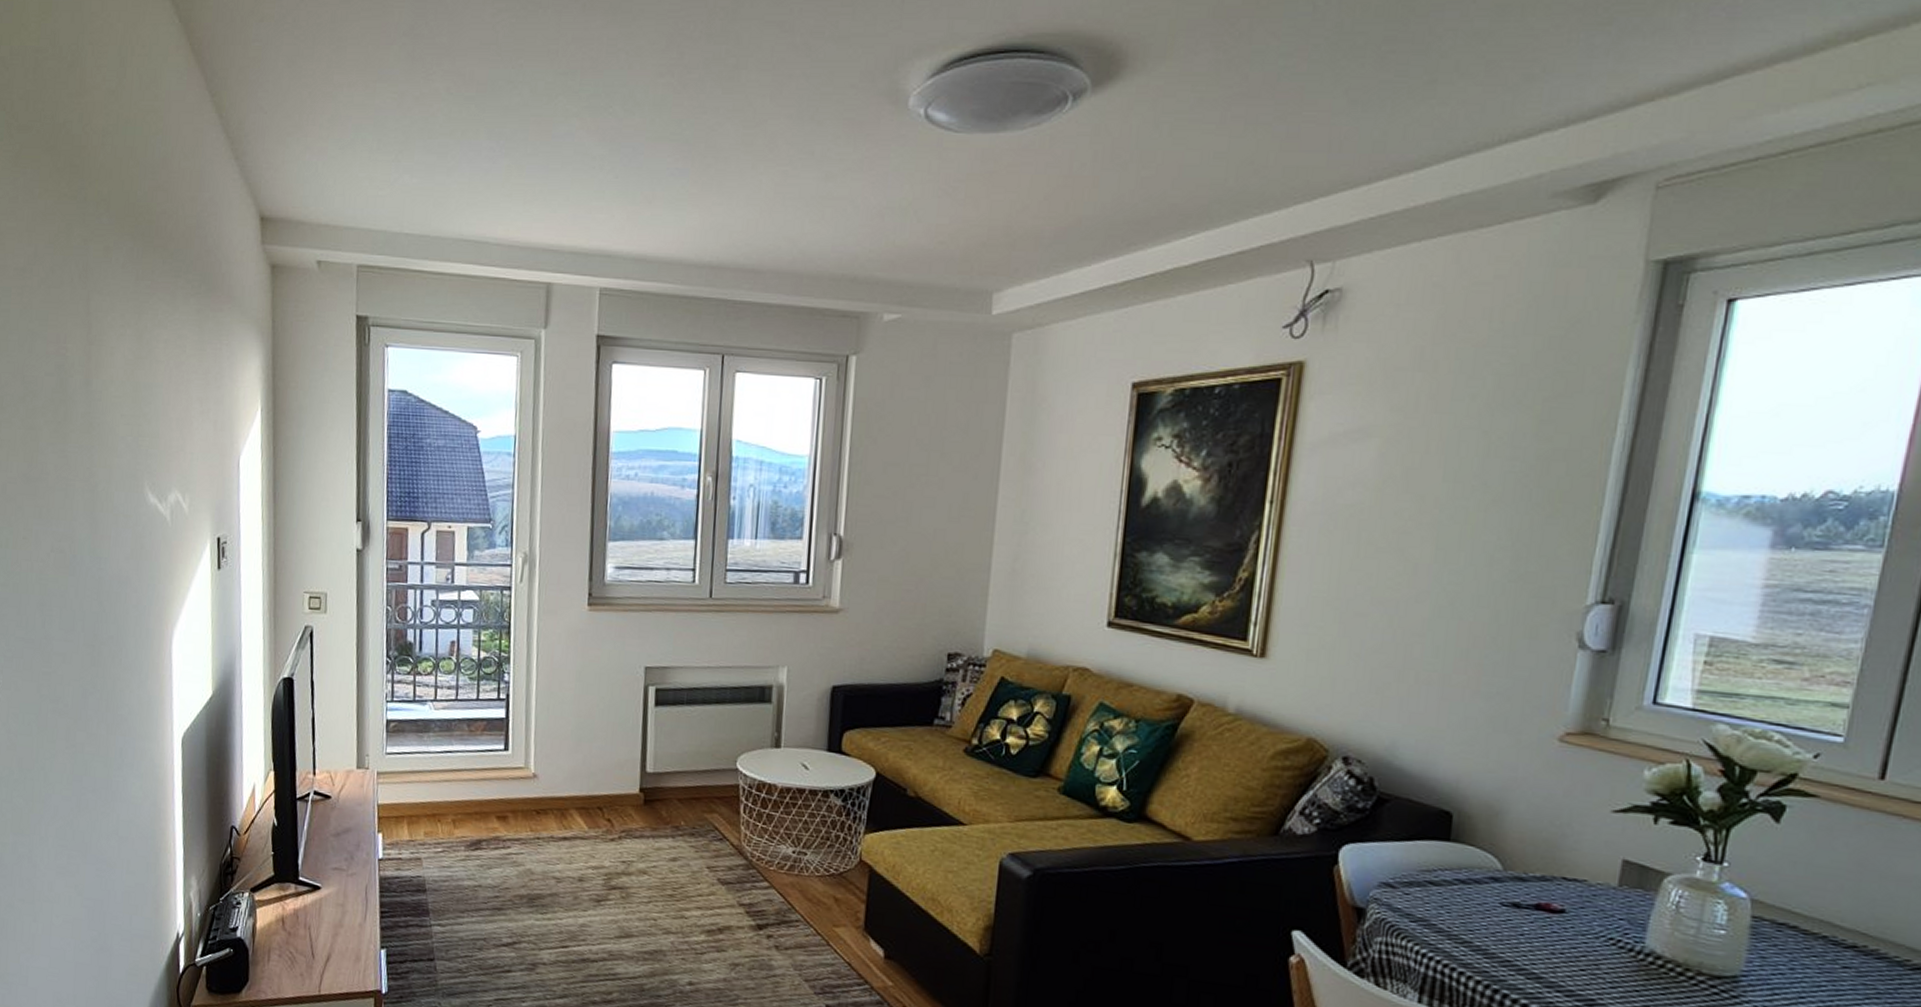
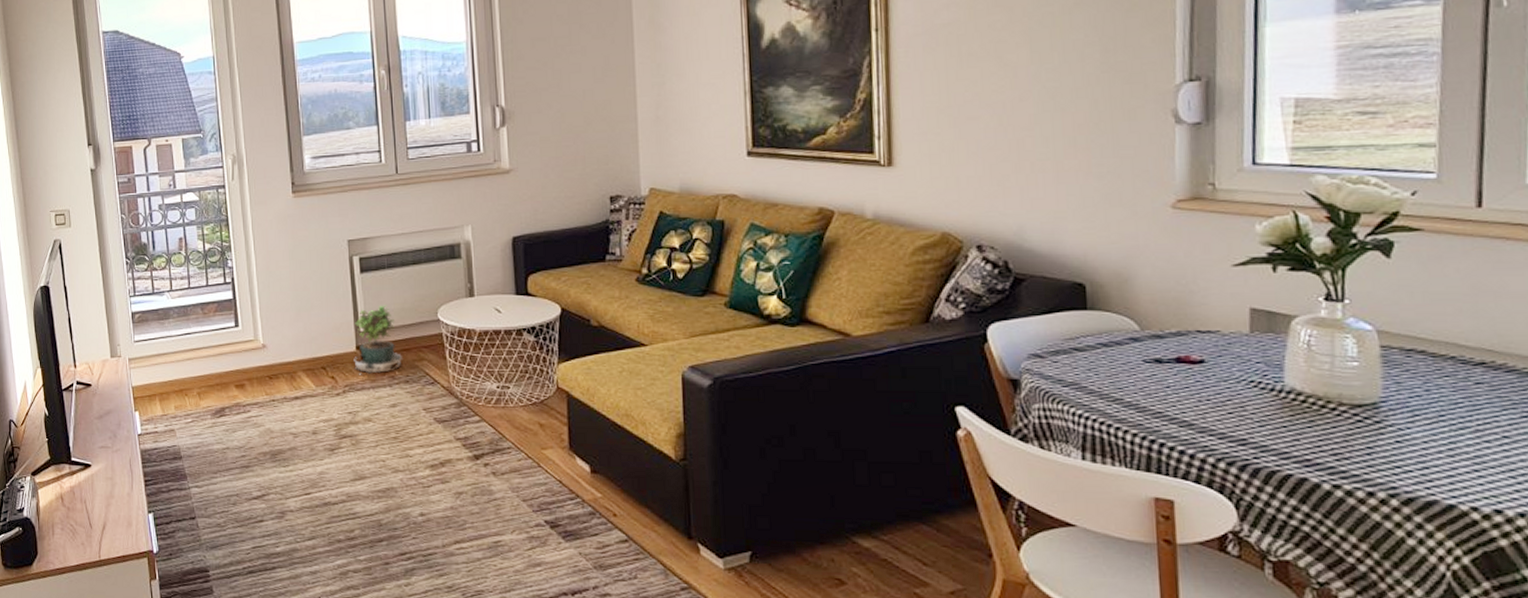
potted plant: none [635,745,691,821] -> present [354,305,402,375]

